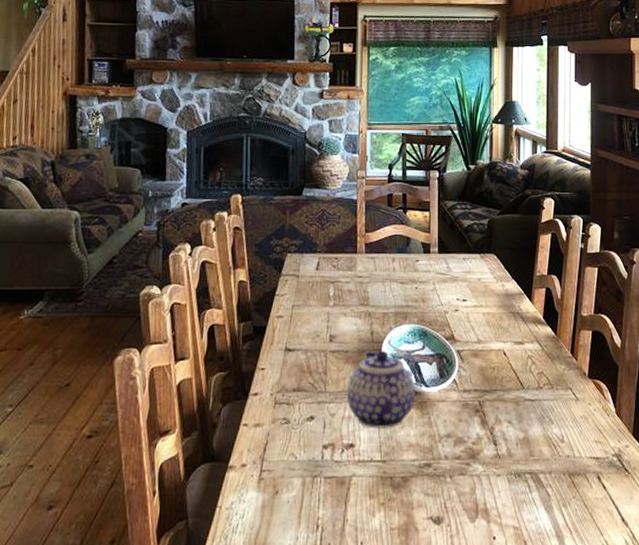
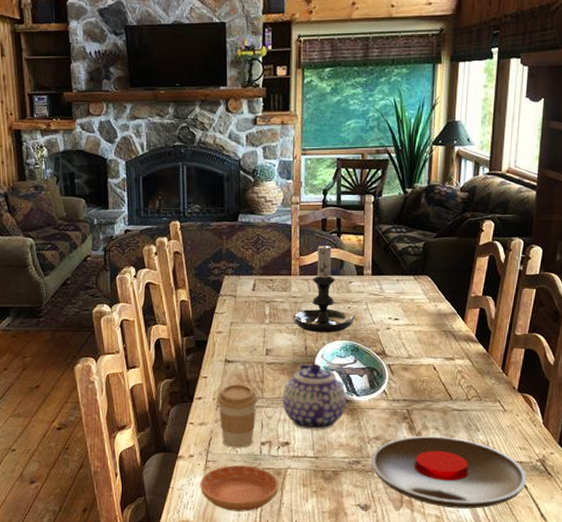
saucer: none [252,475,343,534] -> present [200,465,279,512]
coffee cup: none [275,376,321,453] -> present [217,384,259,448]
candle holder: none [359,216,423,316] -> present [293,240,355,333]
plate: none [442,430,605,517] -> present [370,435,527,509]

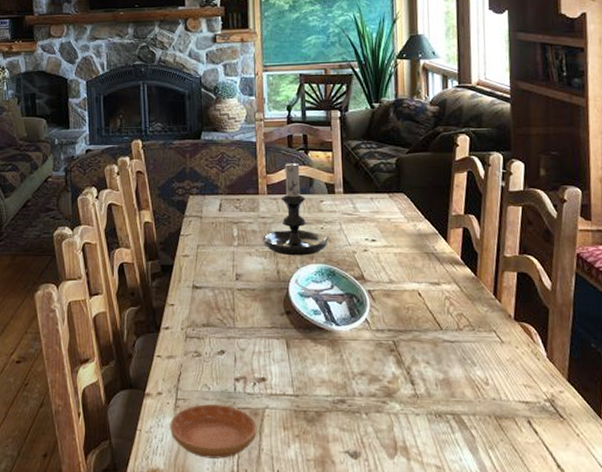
coffee cup: present [217,384,259,448] -> none [185,312,230,384]
teapot: present [282,363,347,430] -> none [255,289,326,364]
plate: present [370,435,527,509] -> none [357,370,536,458]

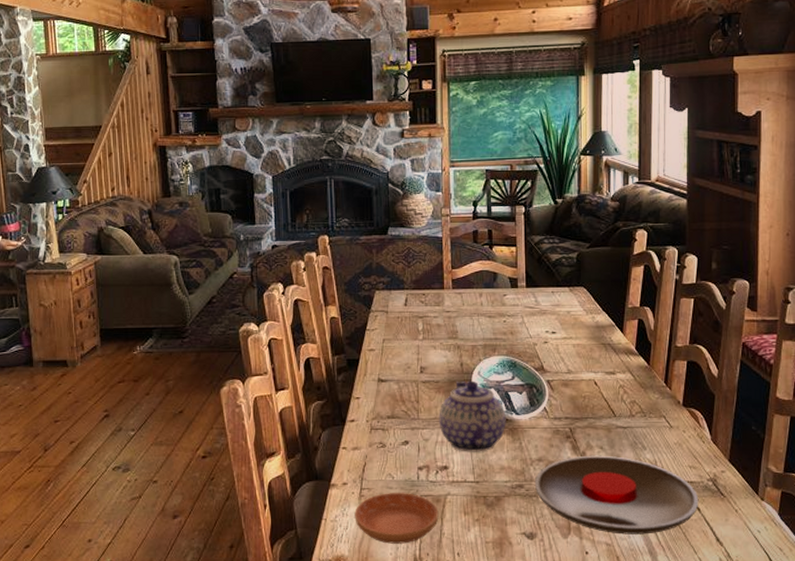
teapot: none [255,289,326,364] -> present [439,380,506,452]
candle holder: present [263,157,329,256] -> none [447,252,511,349]
plate: none [357,370,536,458] -> present [534,455,699,535]

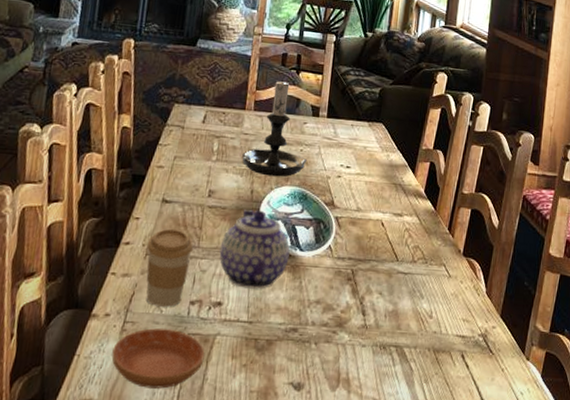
coffee cup: none [370,404,414,473] -> present [146,228,194,307]
candle holder: none [447,252,511,349] -> present [242,75,307,177]
plate: present [534,455,699,535] -> none [309,300,469,391]

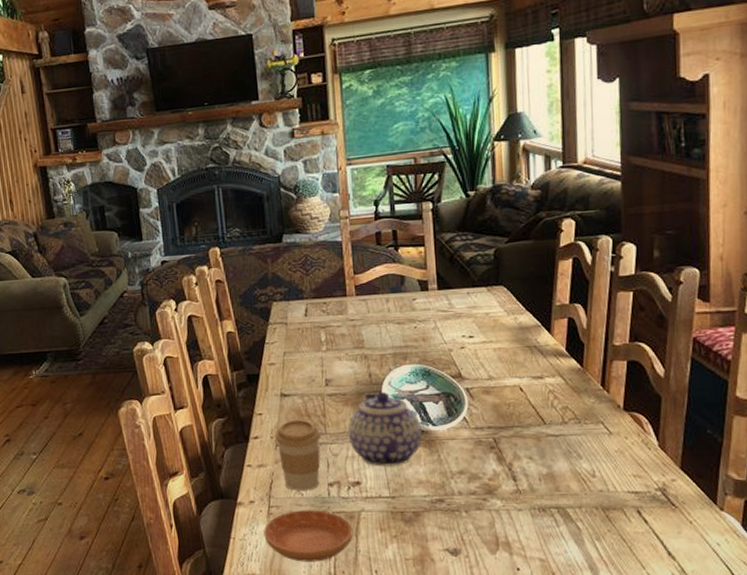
candle holder: present [242,75,307,177] -> none [352,255,423,358]

